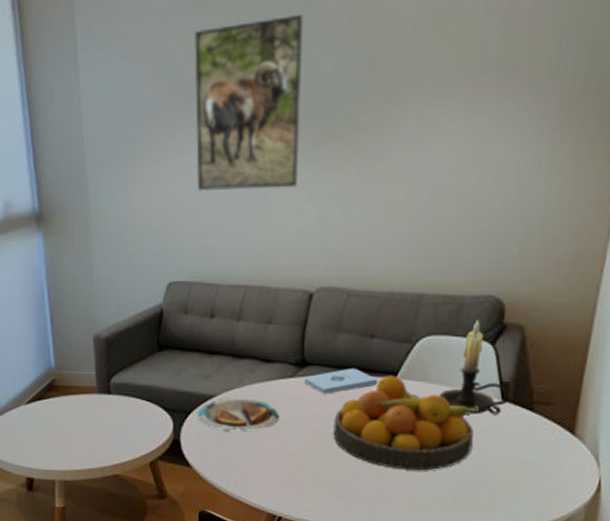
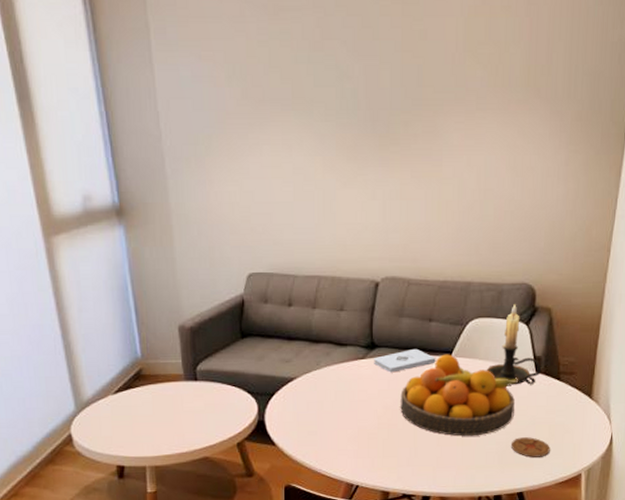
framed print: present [193,14,303,192] -> none [263,28,363,189]
plate: present [197,398,280,432] -> none [280,379,354,411]
coaster: none [466,476,518,501] -> present [510,437,550,458]

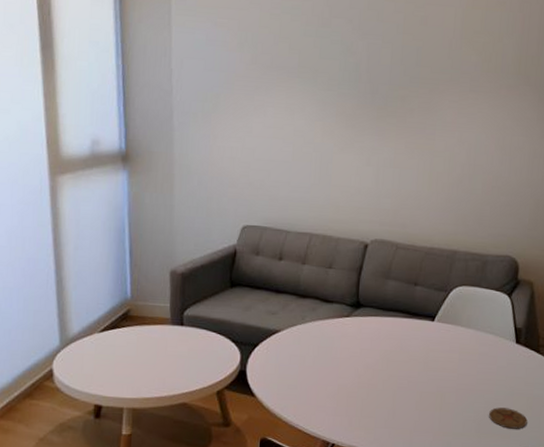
notepad: present [374,348,436,373] -> none [358,310,419,333]
fruit bowl: present [400,354,519,437] -> none [381,318,499,403]
candle holder: present [486,304,542,385] -> none [467,275,522,356]

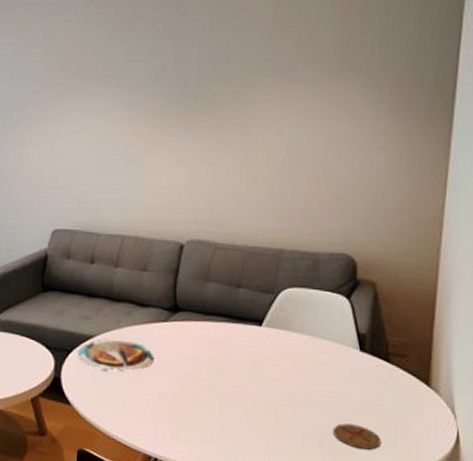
plate: none [263,333,336,365] -> present [77,338,154,372]

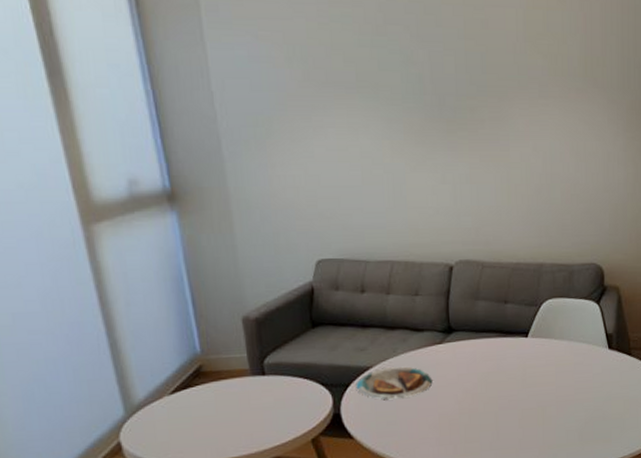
coaster: present [332,423,381,450] -> none [589,413,626,433]

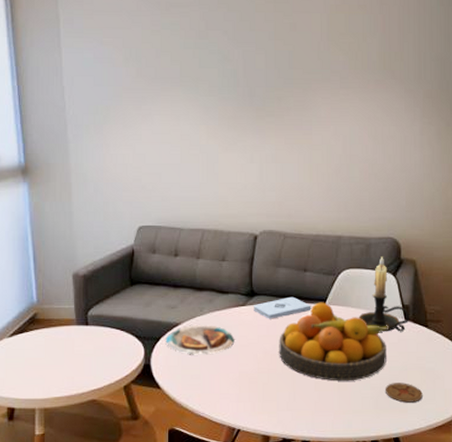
notepad: none [452,331,513,357] -> present [254,296,311,319]
fruit bowl: none [480,335,593,417] -> present [279,302,390,381]
candle holder: none [562,284,614,363] -> present [358,256,410,332]
coaster: none [589,413,626,433] -> present [384,383,423,403]

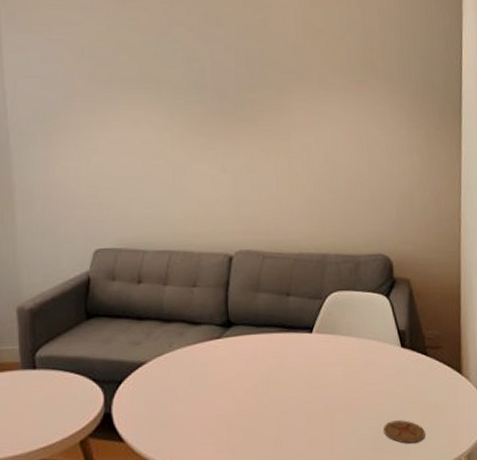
plate: present [165,325,235,355] -> none [129,362,210,400]
notepad: present [254,296,311,319] -> none [231,325,297,353]
fruit bowl: present [279,302,390,381] -> none [261,330,385,423]
candle holder: present [358,256,410,332] -> none [350,276,407,362]

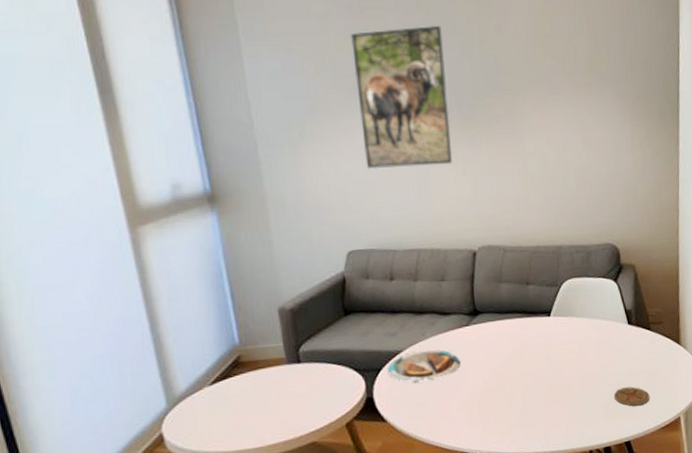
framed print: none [111,17,212,164] -> present [350,25,453,170]
plate: none [129,362,210,400] -> present [387,349,461,383]

